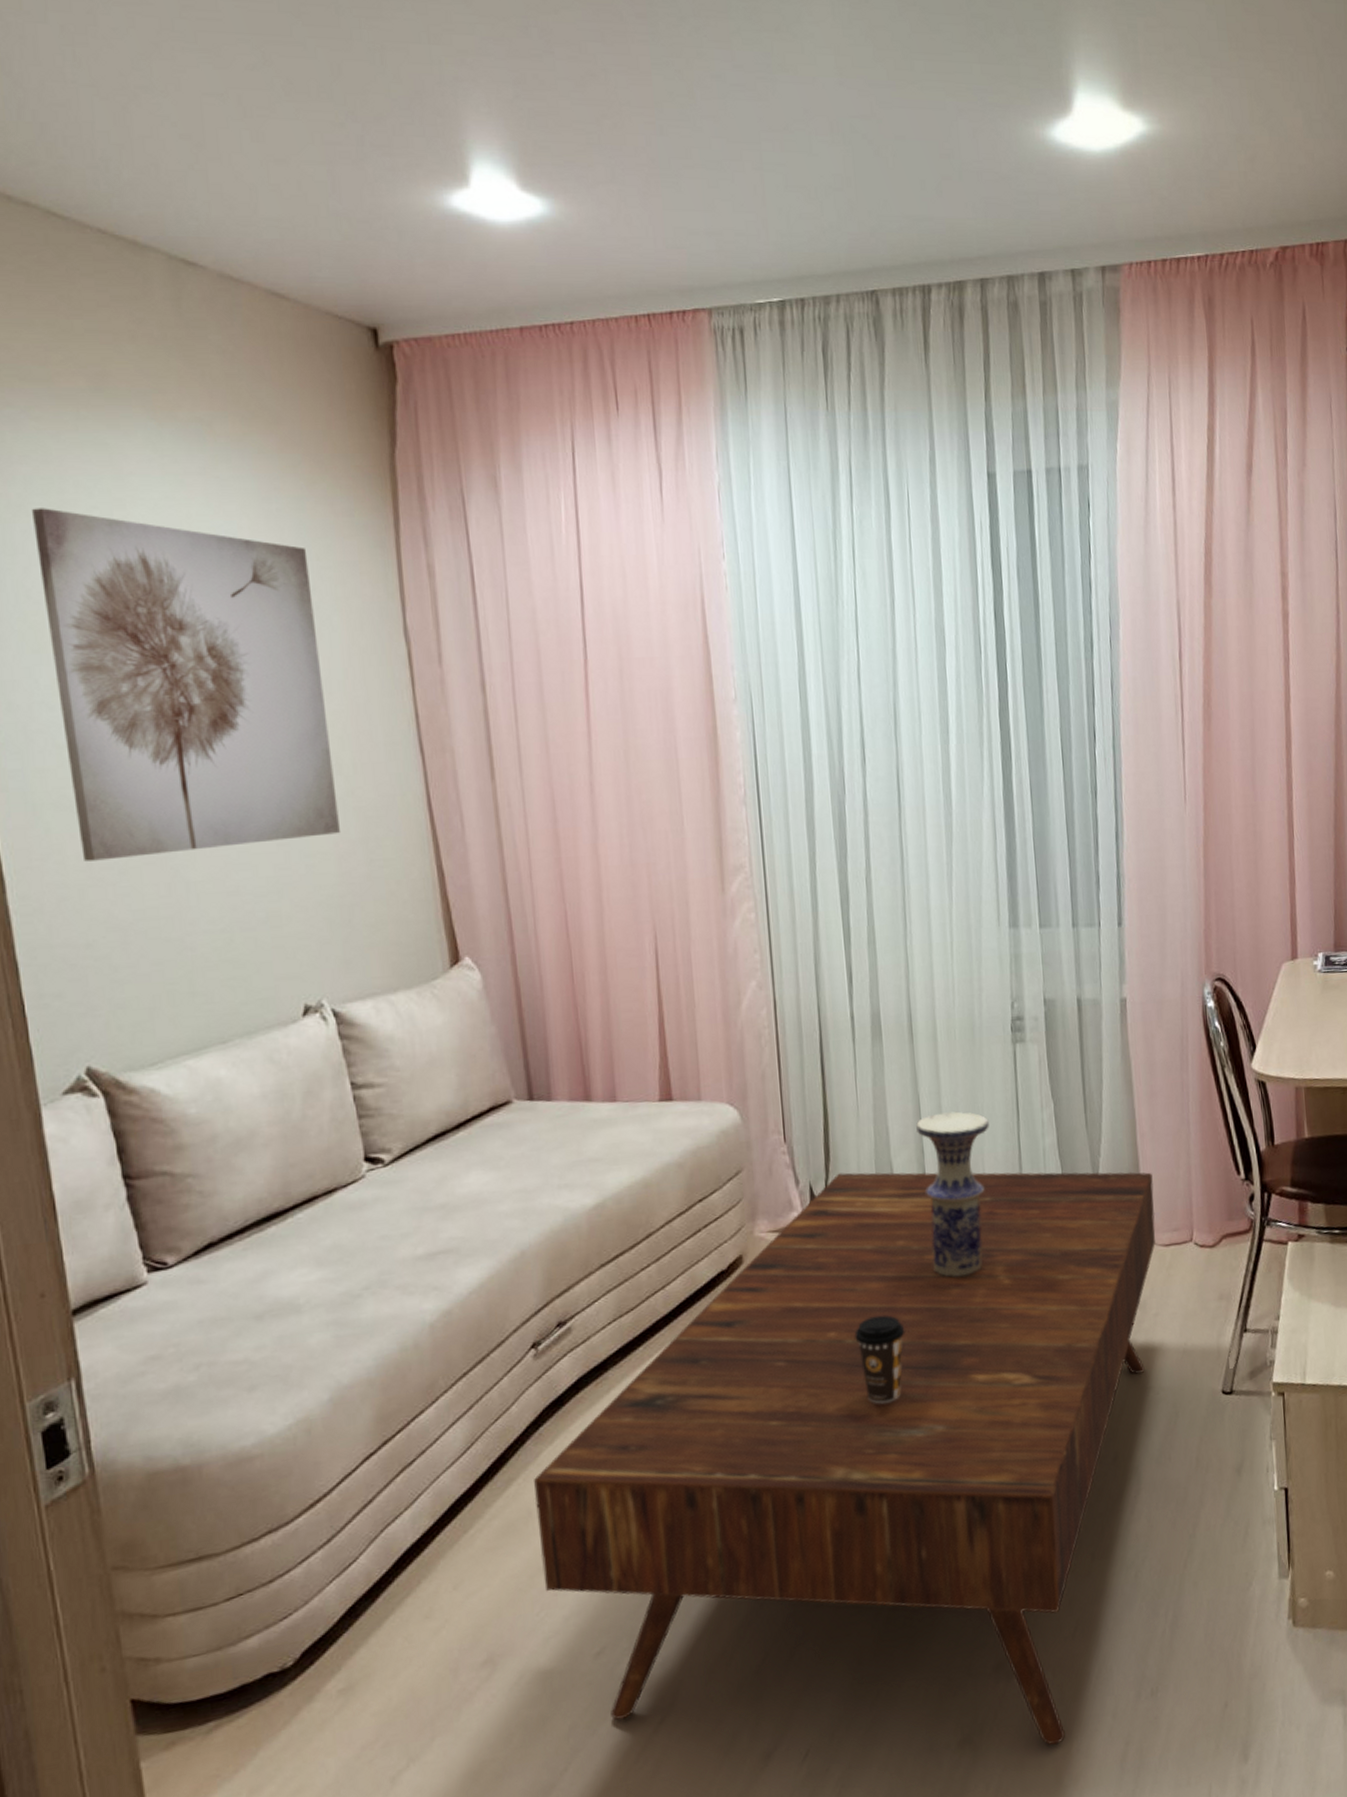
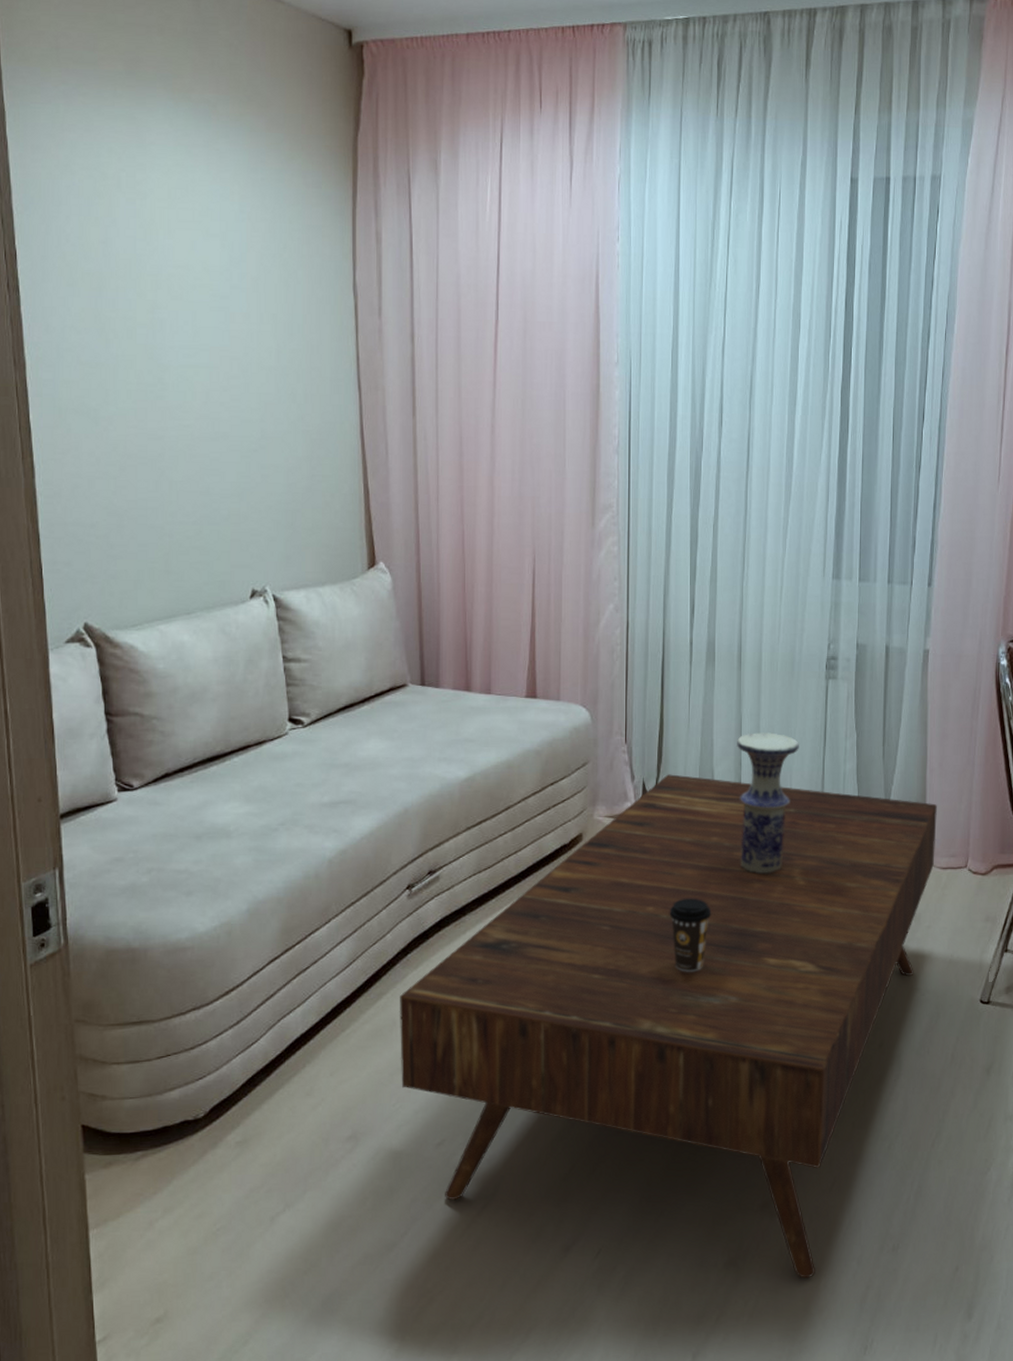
wall art: present [31,508,340,862] -> none [74,168,290,458]

